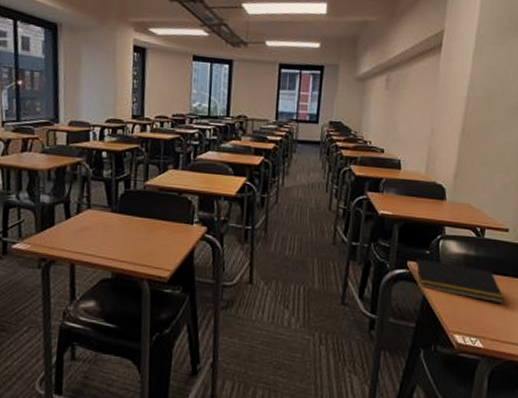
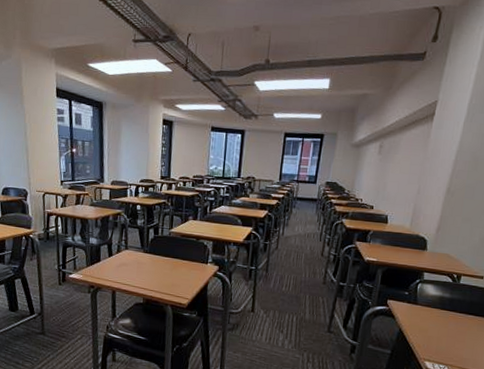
notepad: present [414,259,504,304] -> none [393,299,474,339]

